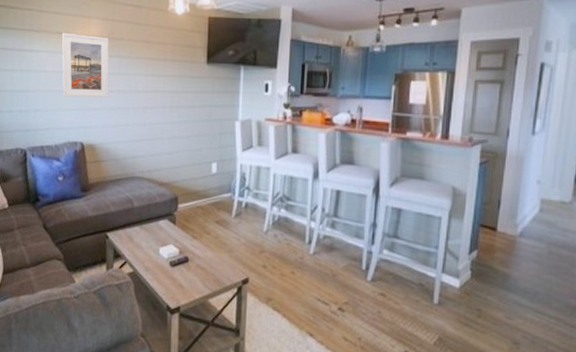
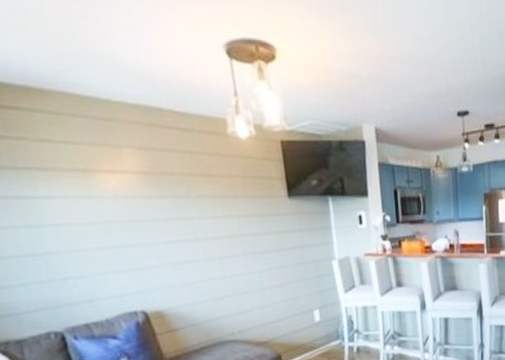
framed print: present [61,33,109,98] -> none [80,169,170,256]

